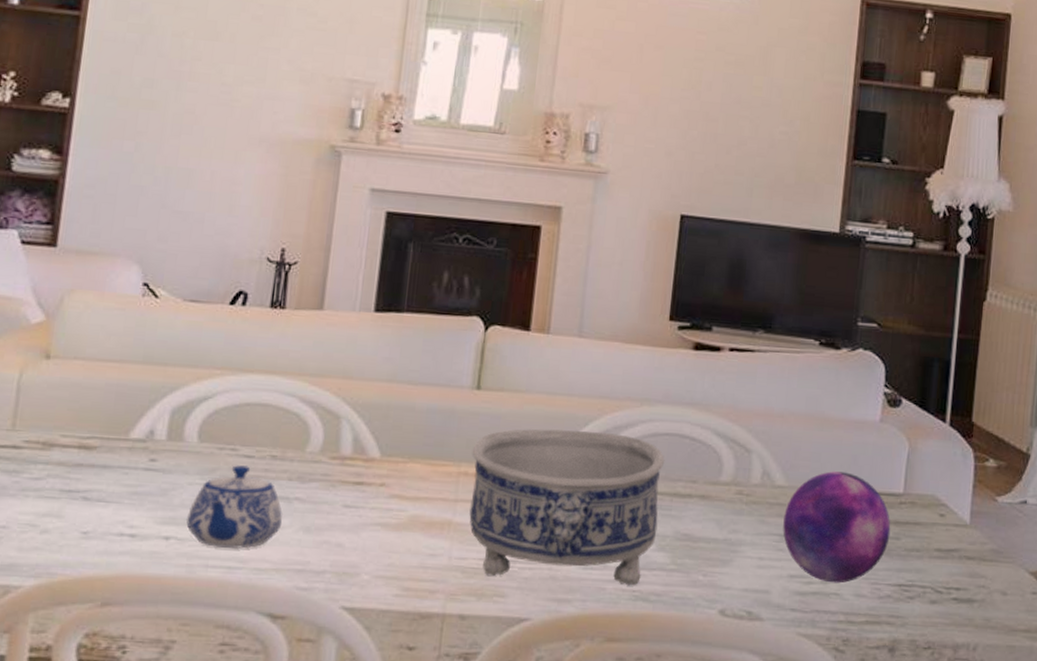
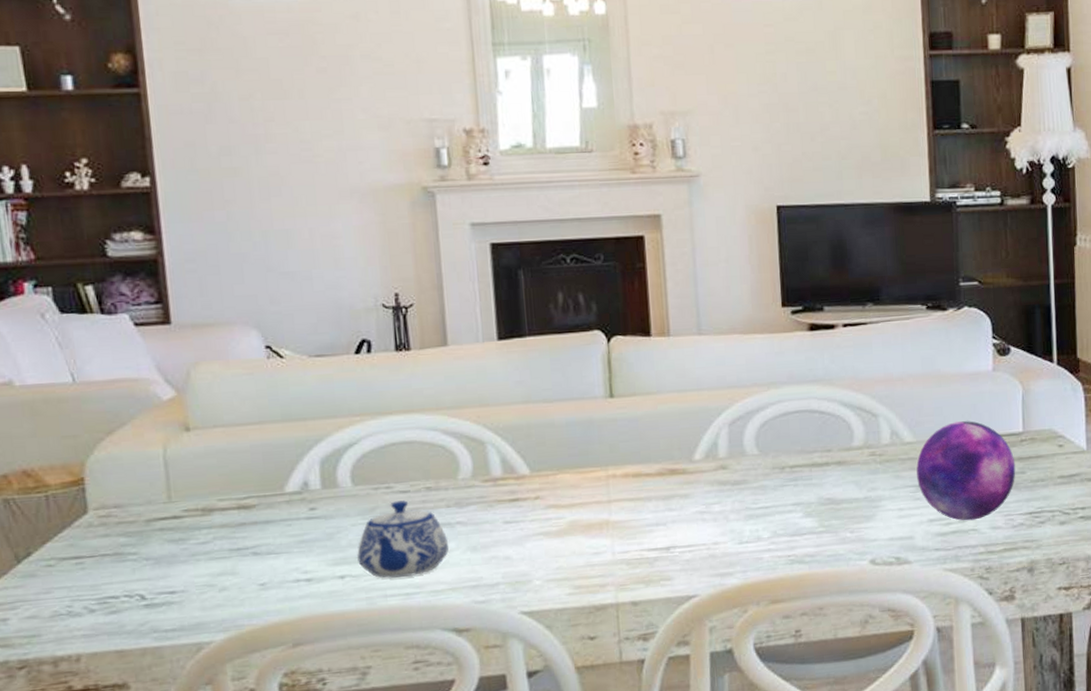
decorative bowl: present [469,429,665,586] -> none [616,418,802,563]

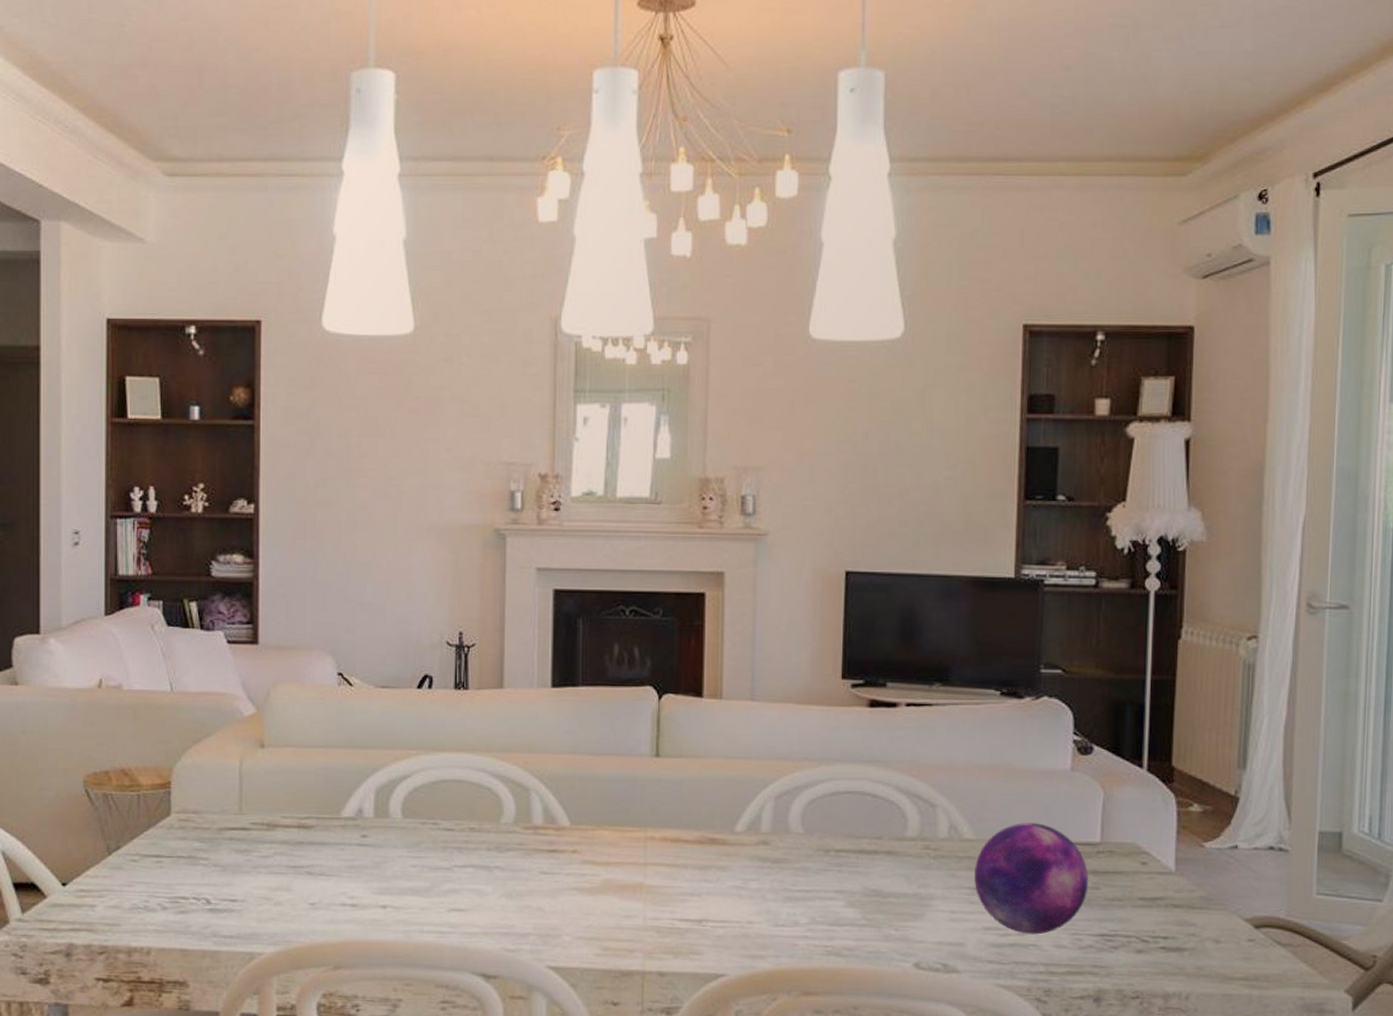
teapot: present [356,500,449,578] -> none [399,838,486,915]

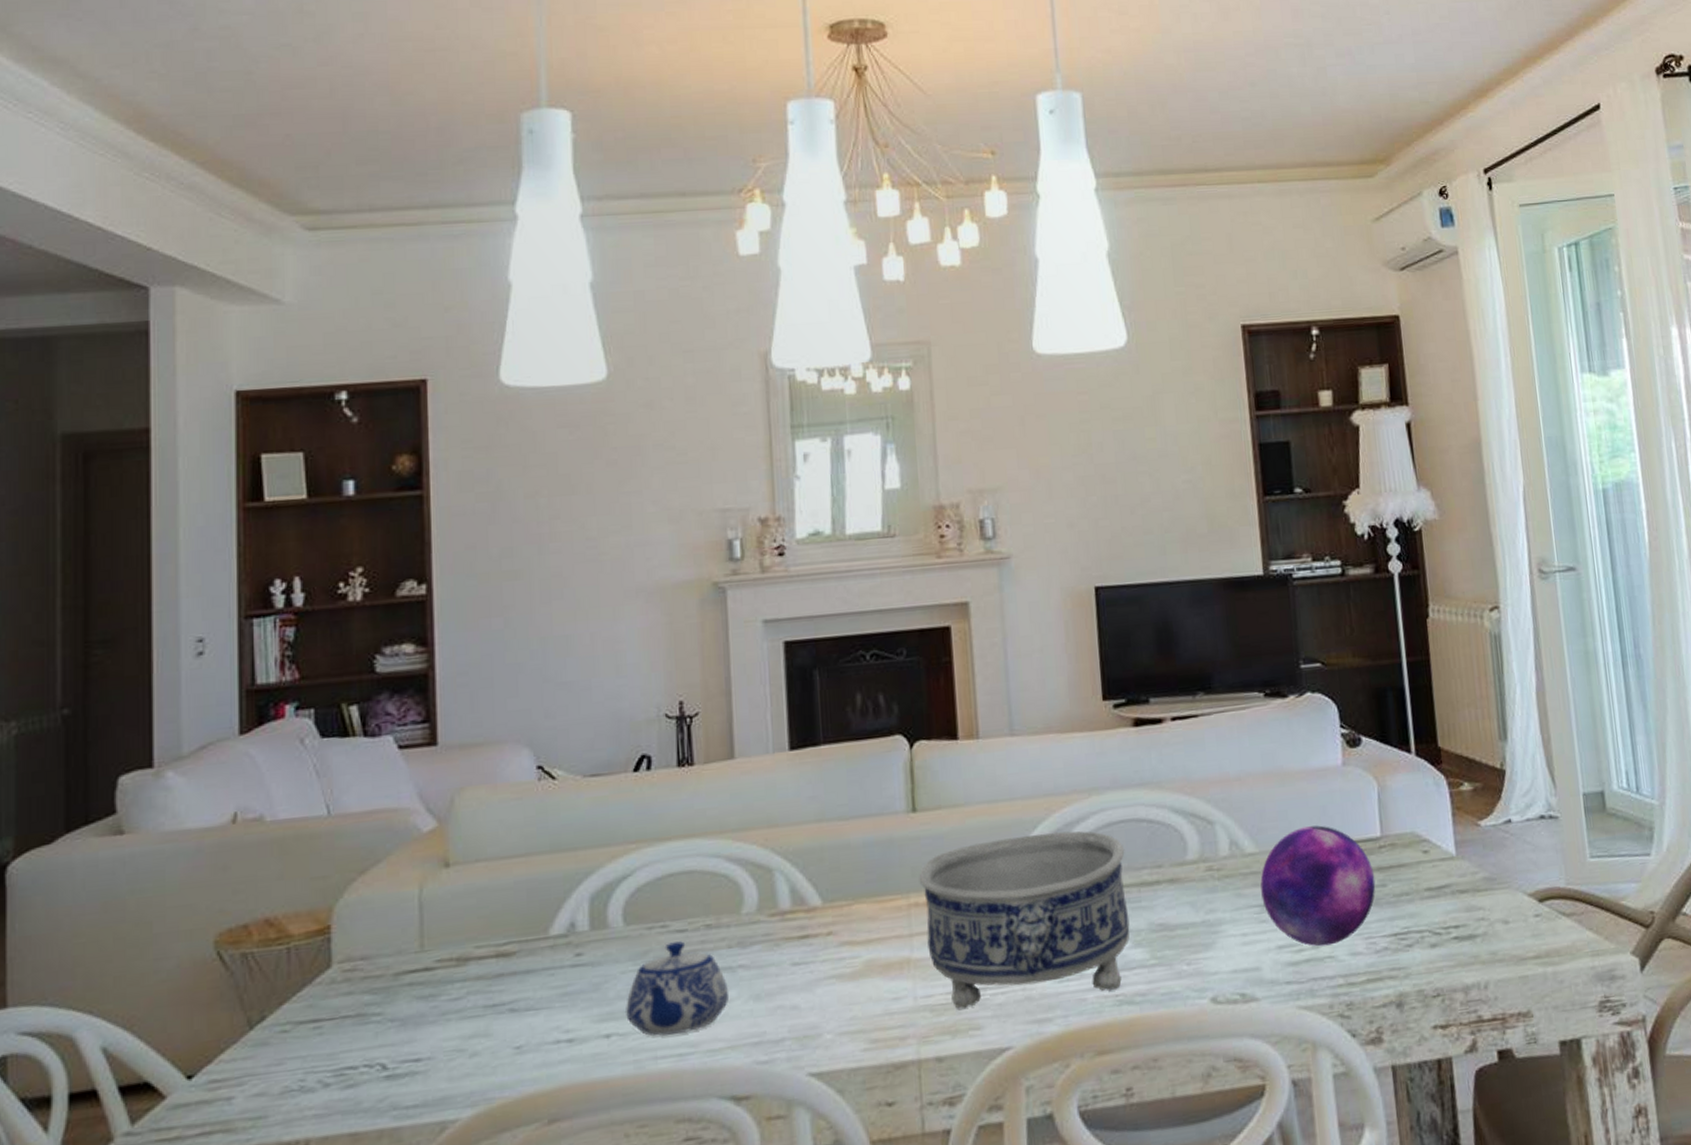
teapot: none [399,838,486,915] -> present [624,941,730,1036]
decorative bowl: none [656,792,848,942] -> present [919,831,1130,1009]

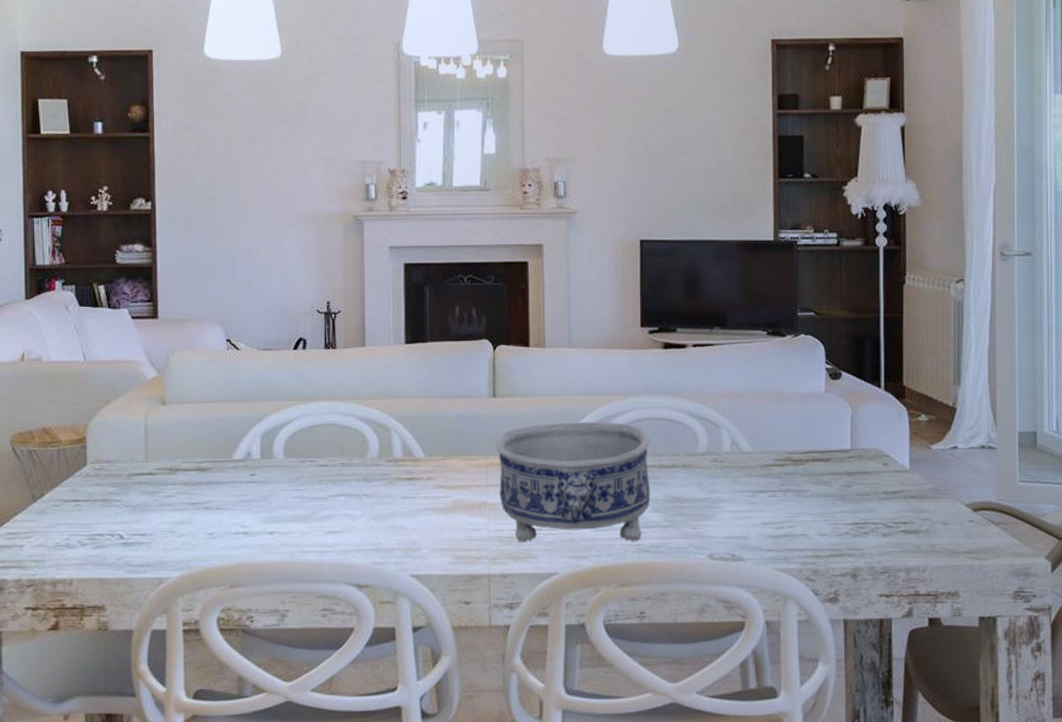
teapot: present [624,941,730,1036] -> none [283,473,357,537]
decorative orb: present [1260,825,1376,947] -> none [753,436,843,526]

